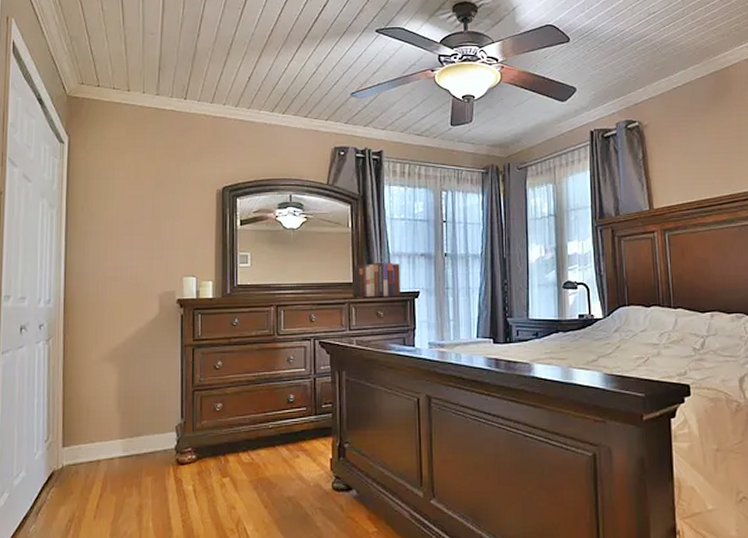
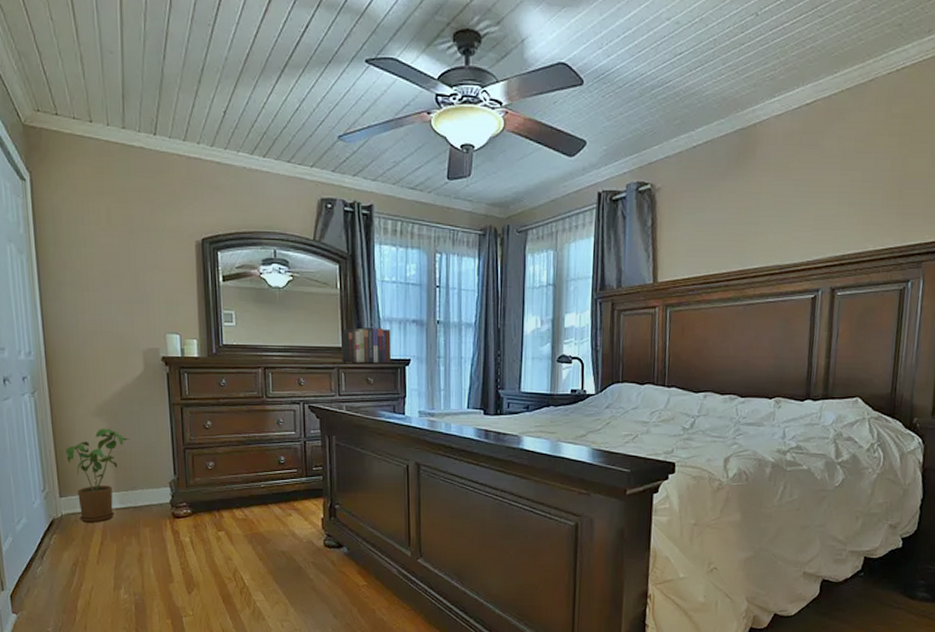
house plant: none [73,372,139,474] -> present [65,428,129,523]

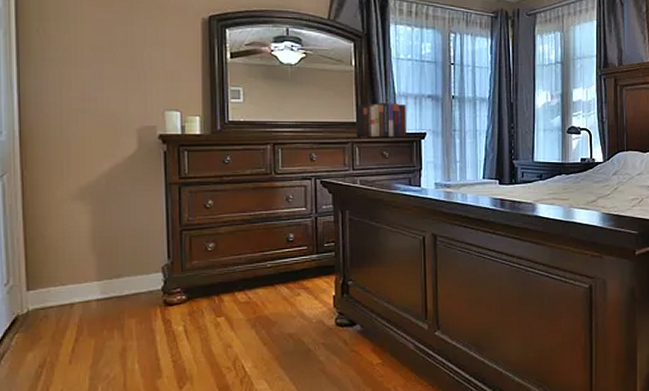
house plant: present [65,428,129,523] -> none [37,211,116,318]

